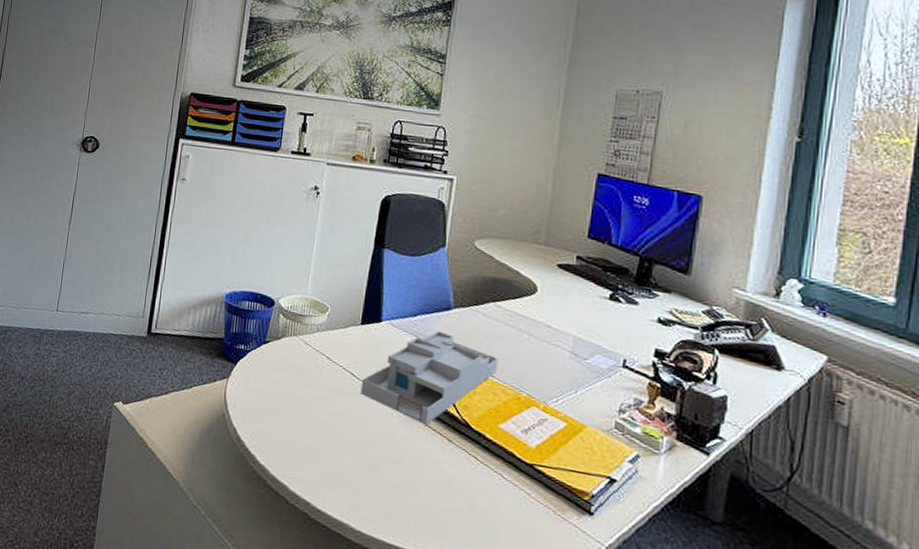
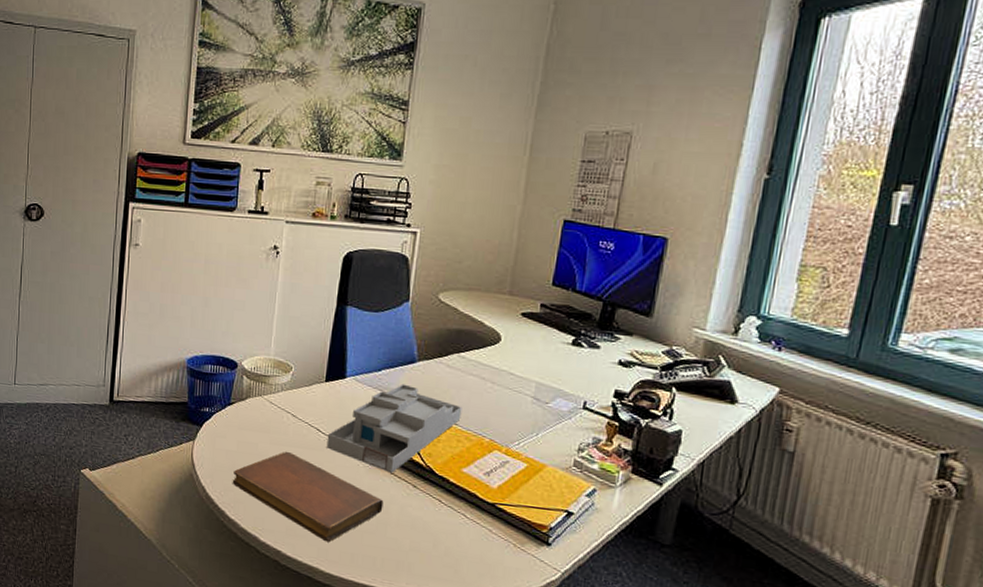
notebook: none [264,394,418,497] -> present [232,451,384,543]

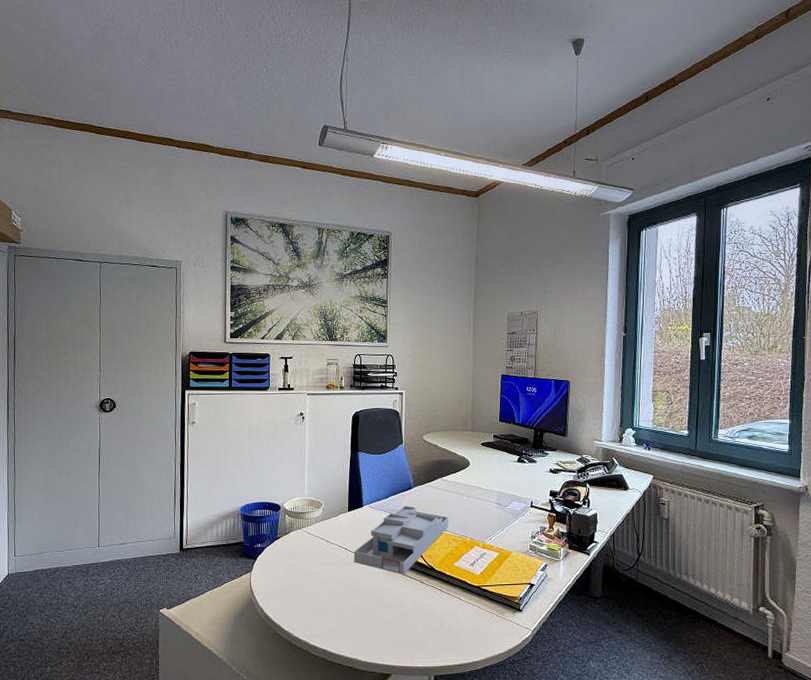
notebook: present [232,451,384,543] -> none [284,569,401,637]

